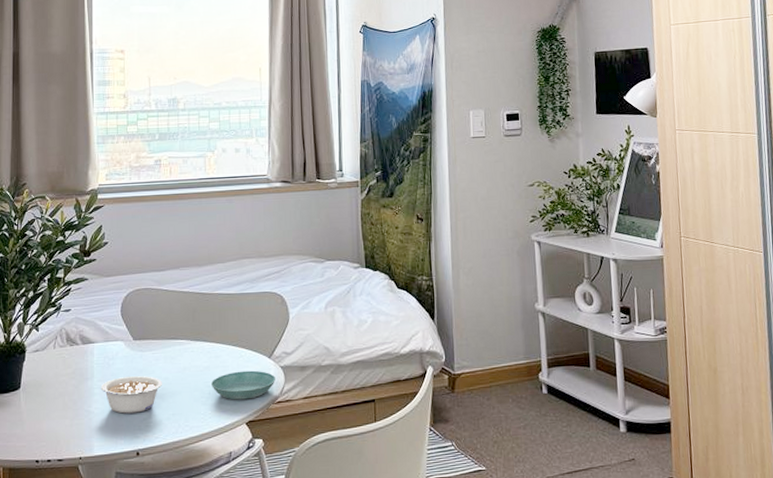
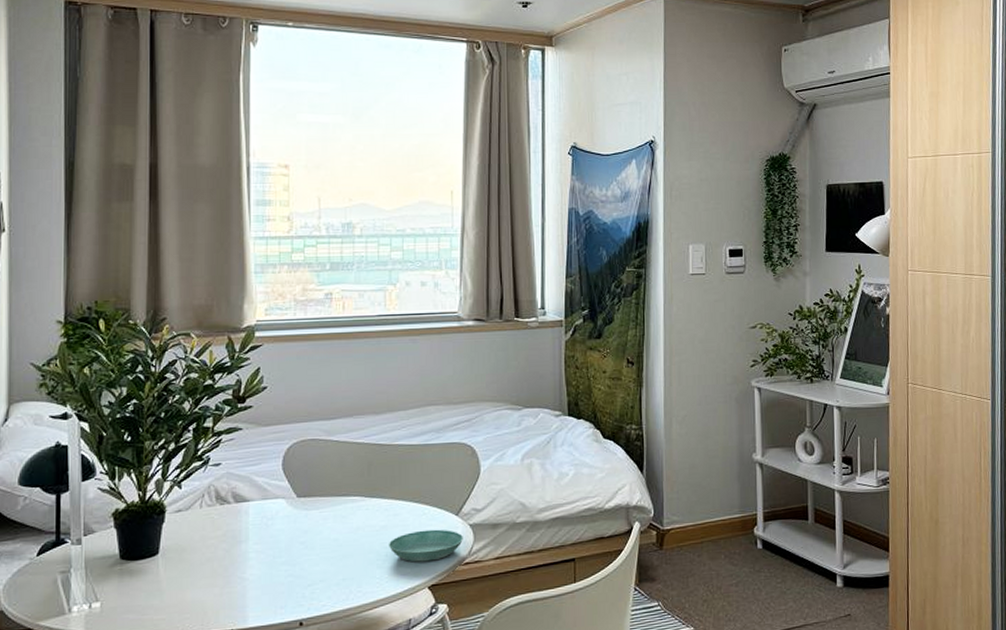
legume: present [100,376,162,414] -> none [257,537,331,580]

